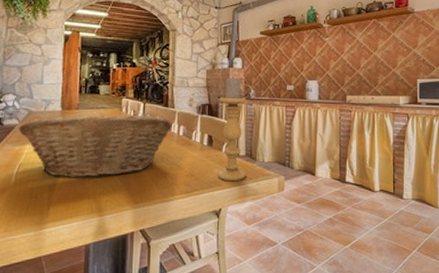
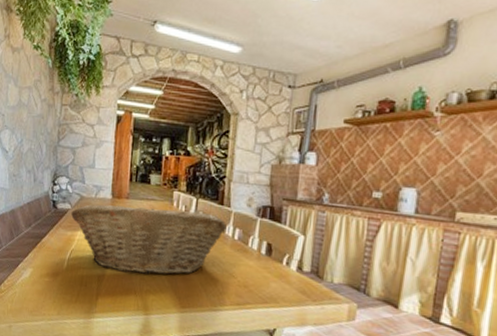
candle holder: present [217,76,247,182] -> none [274,175,318,301]

